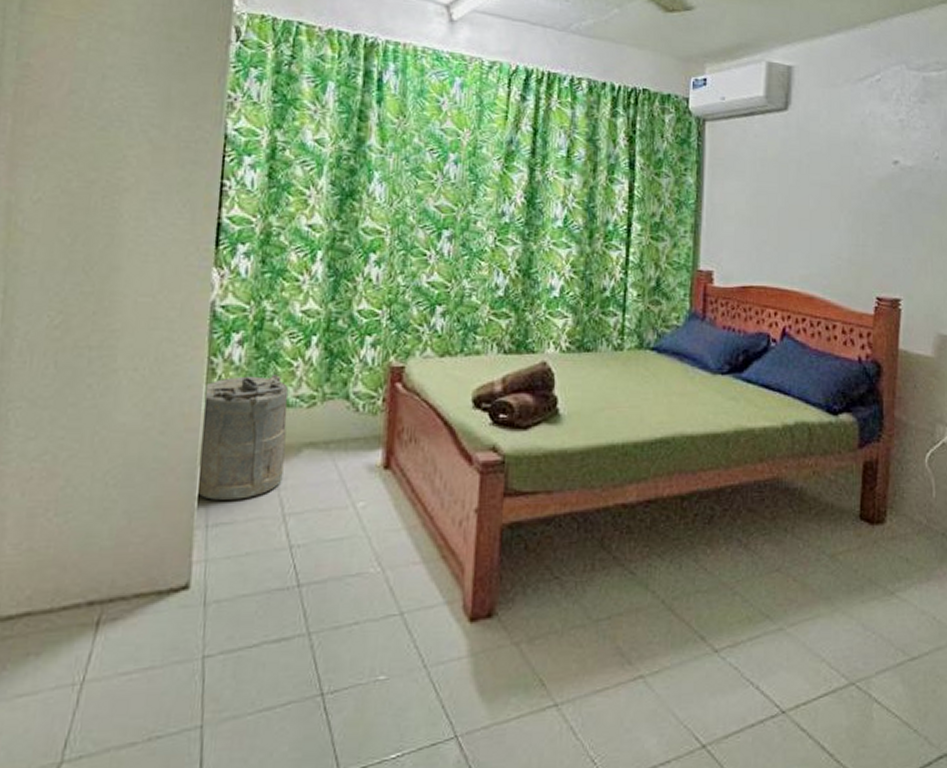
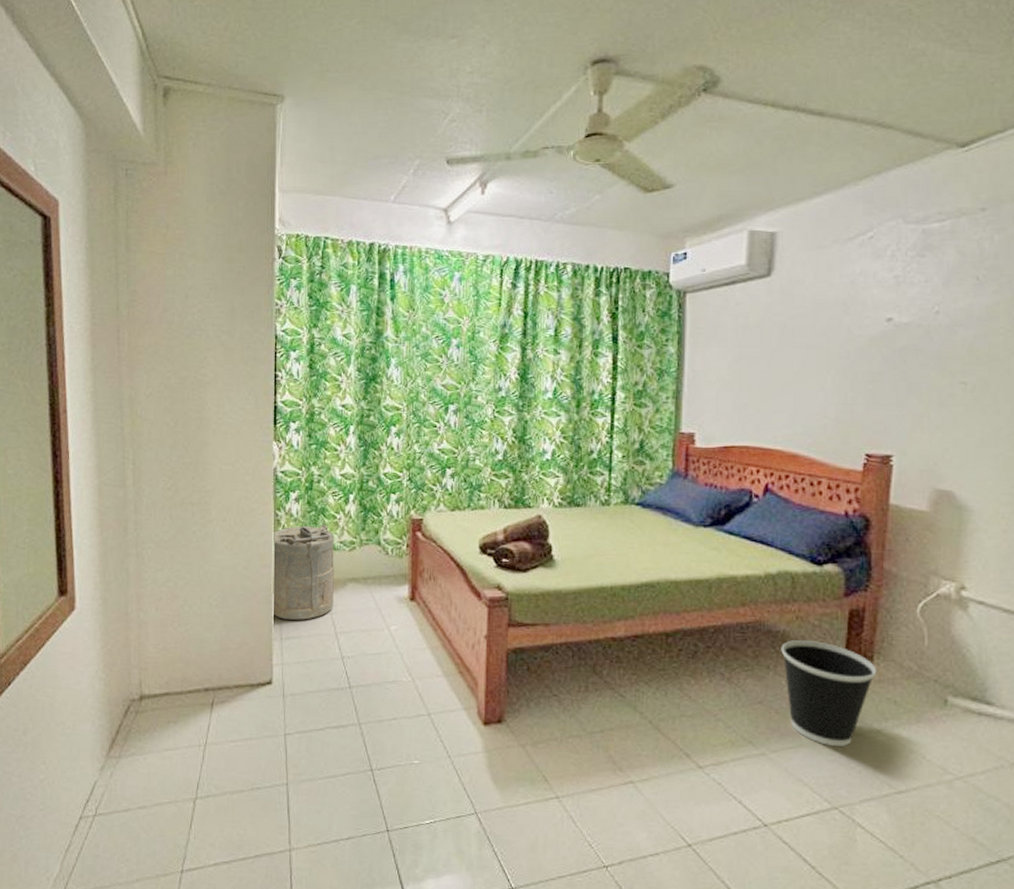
wastebasket: none [798,498,890,615] -> present [781,640,877,747]

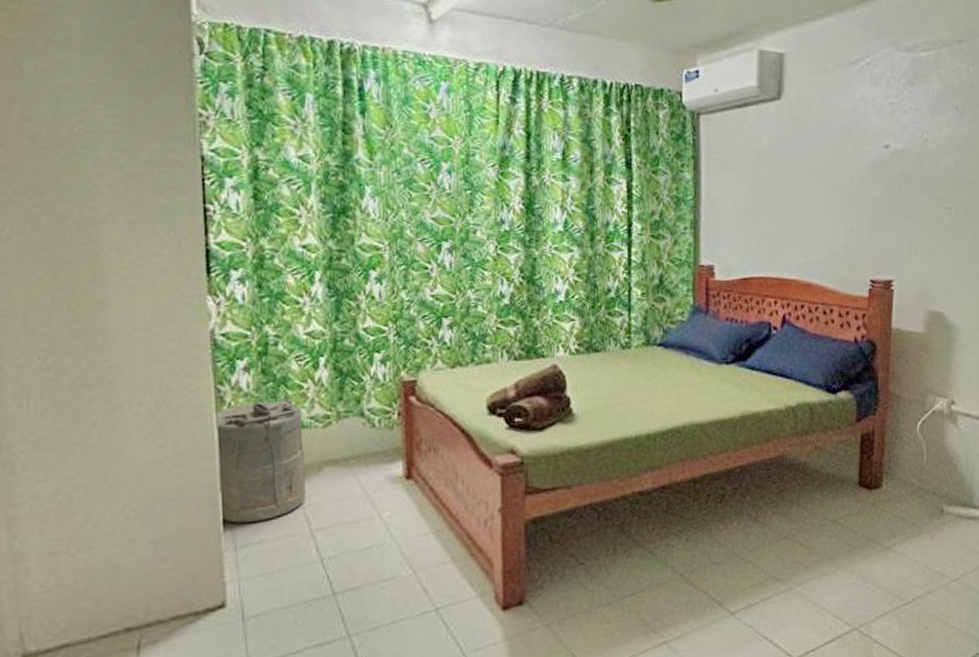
wastebasket: present [781,640,877,747] -> none [802,469,886,570]

